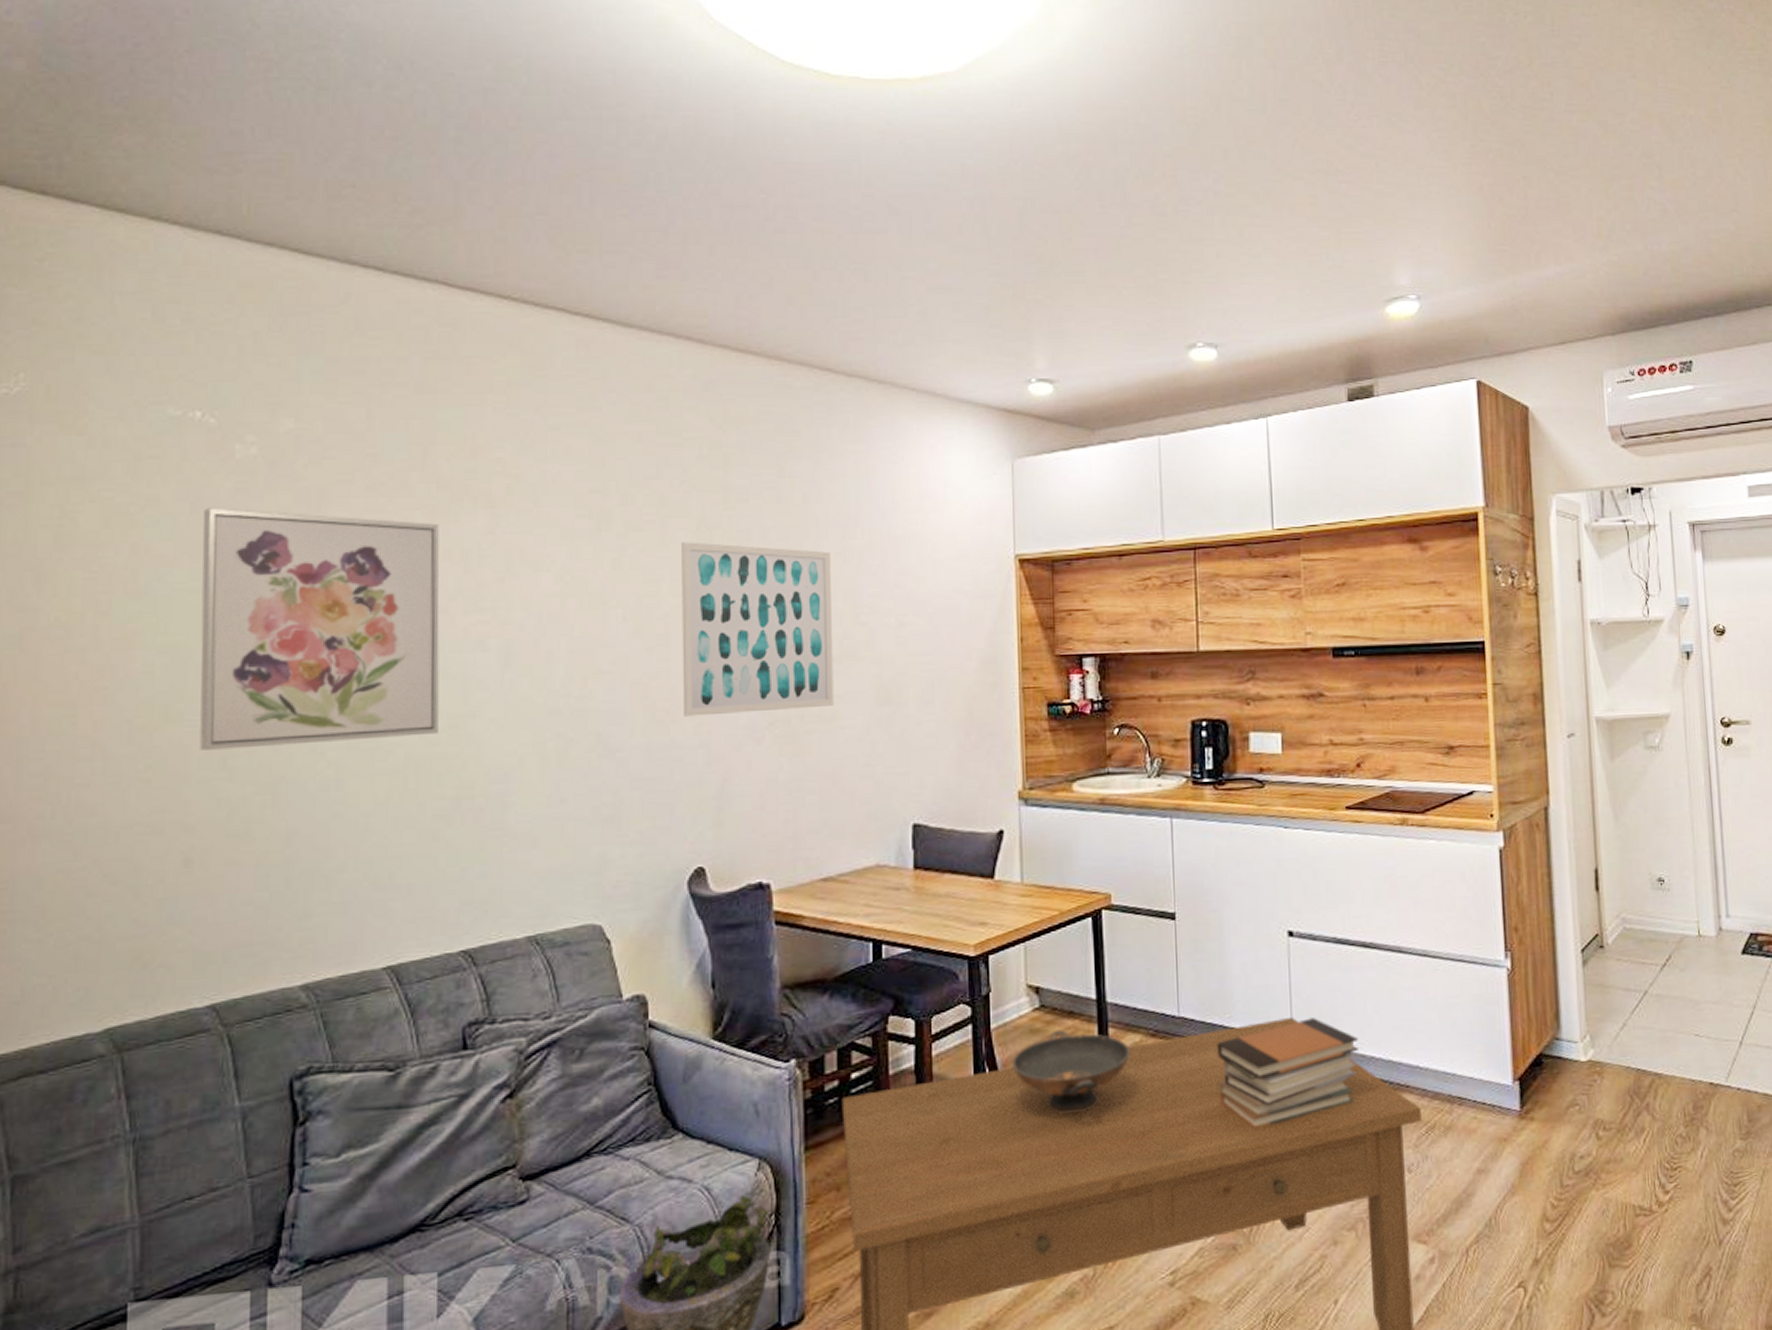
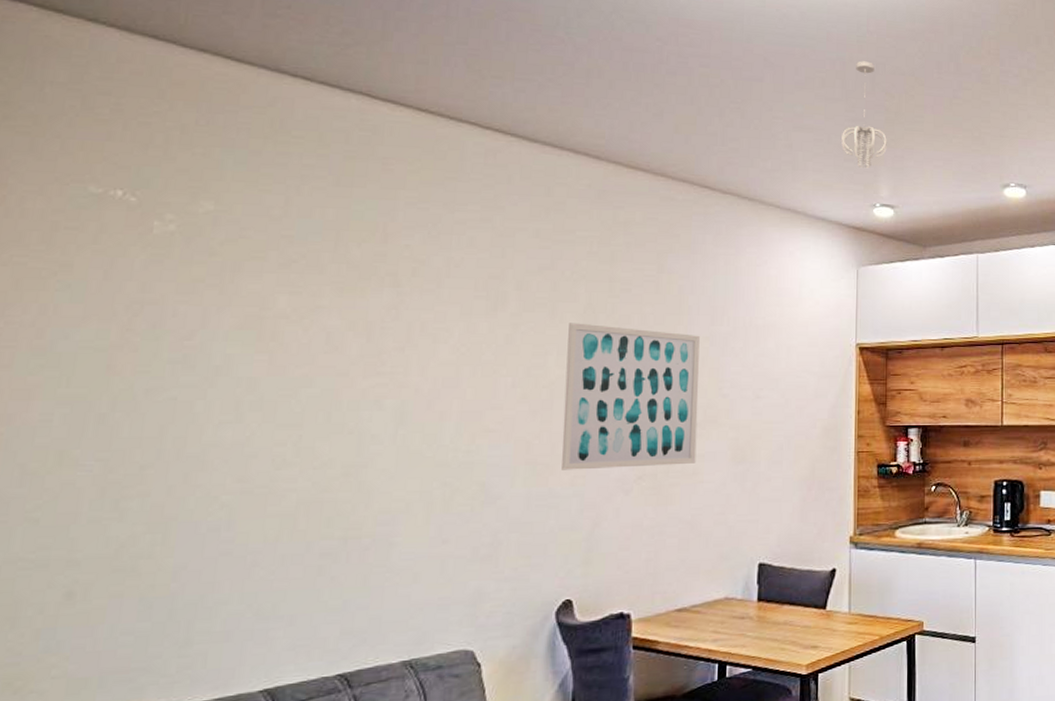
wall art: present [200,507,440,750] -> none [92,275,346,493]
pendant light: none [985,198,1041,335] -> present [842,61,887,169]

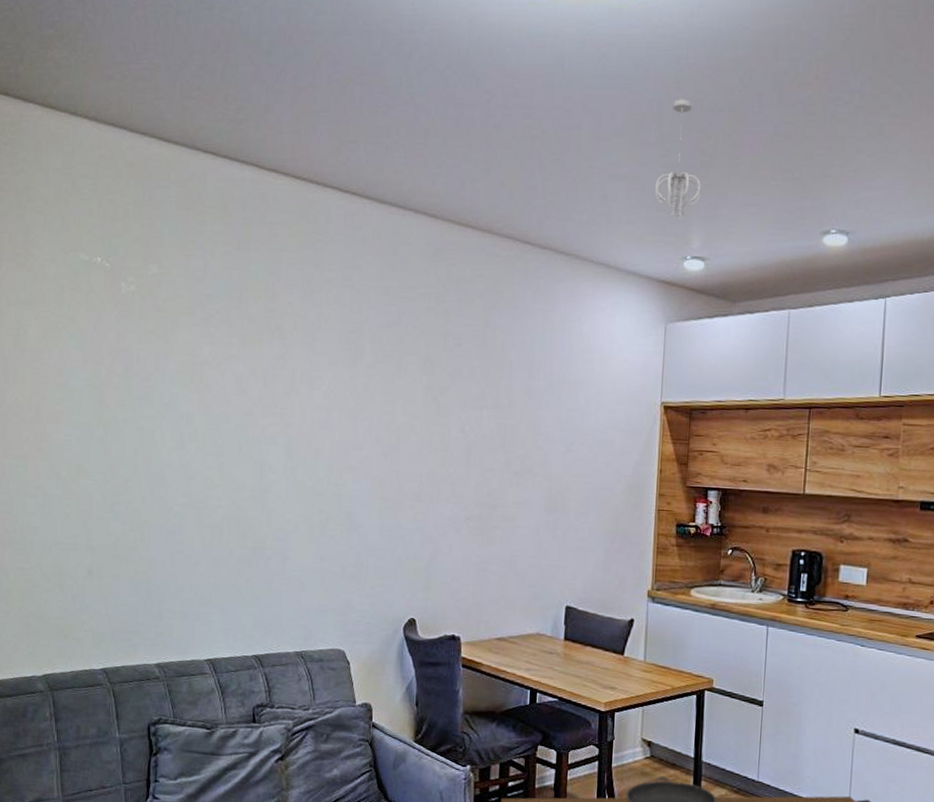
wall art: present [562,323,700,470] -> none [407,374,519,510]

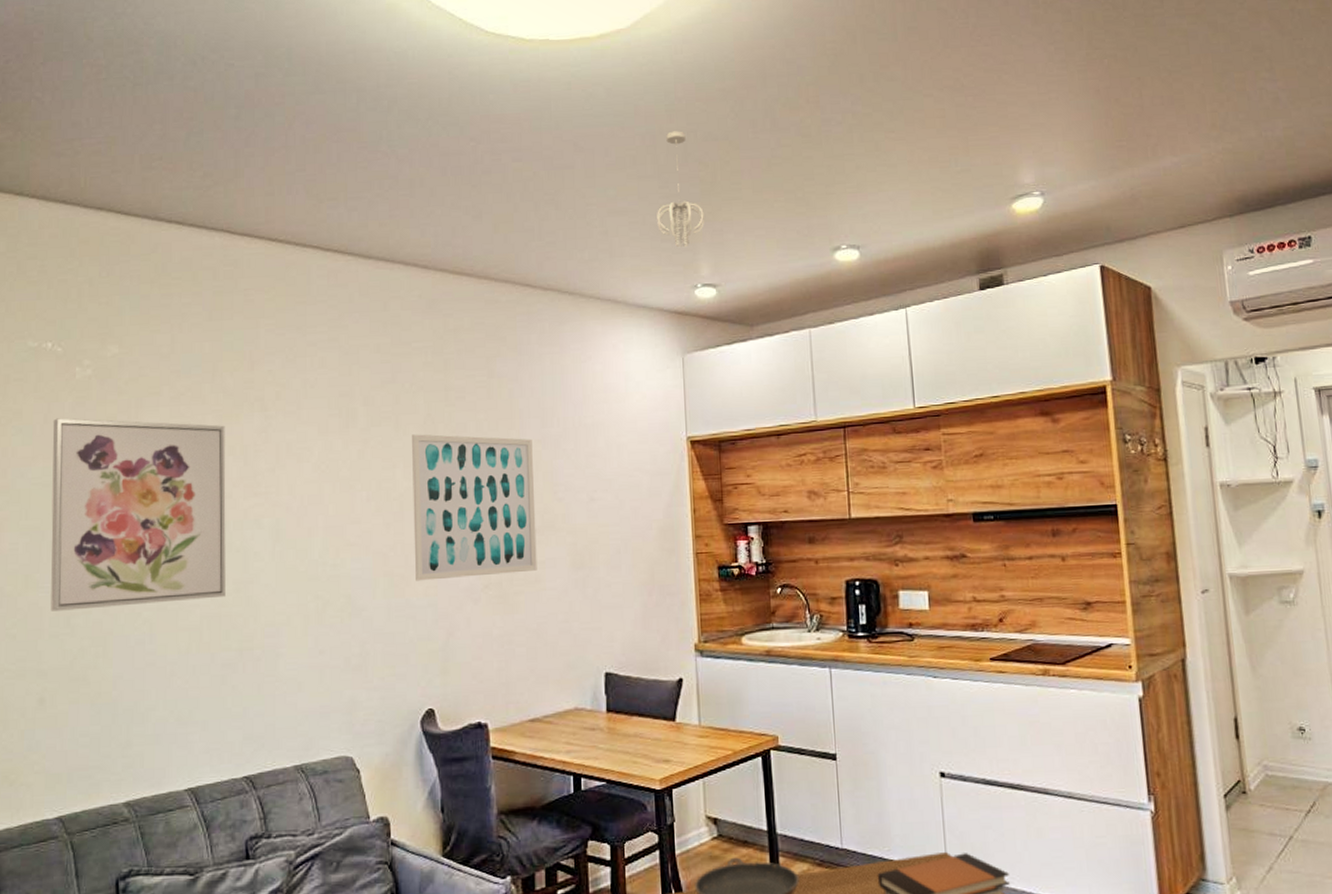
wall art: none [98,327,248,502] -> present [50,418,226,611]
wall art: none [407,374,519,510] -> present [412,434,537,581]

